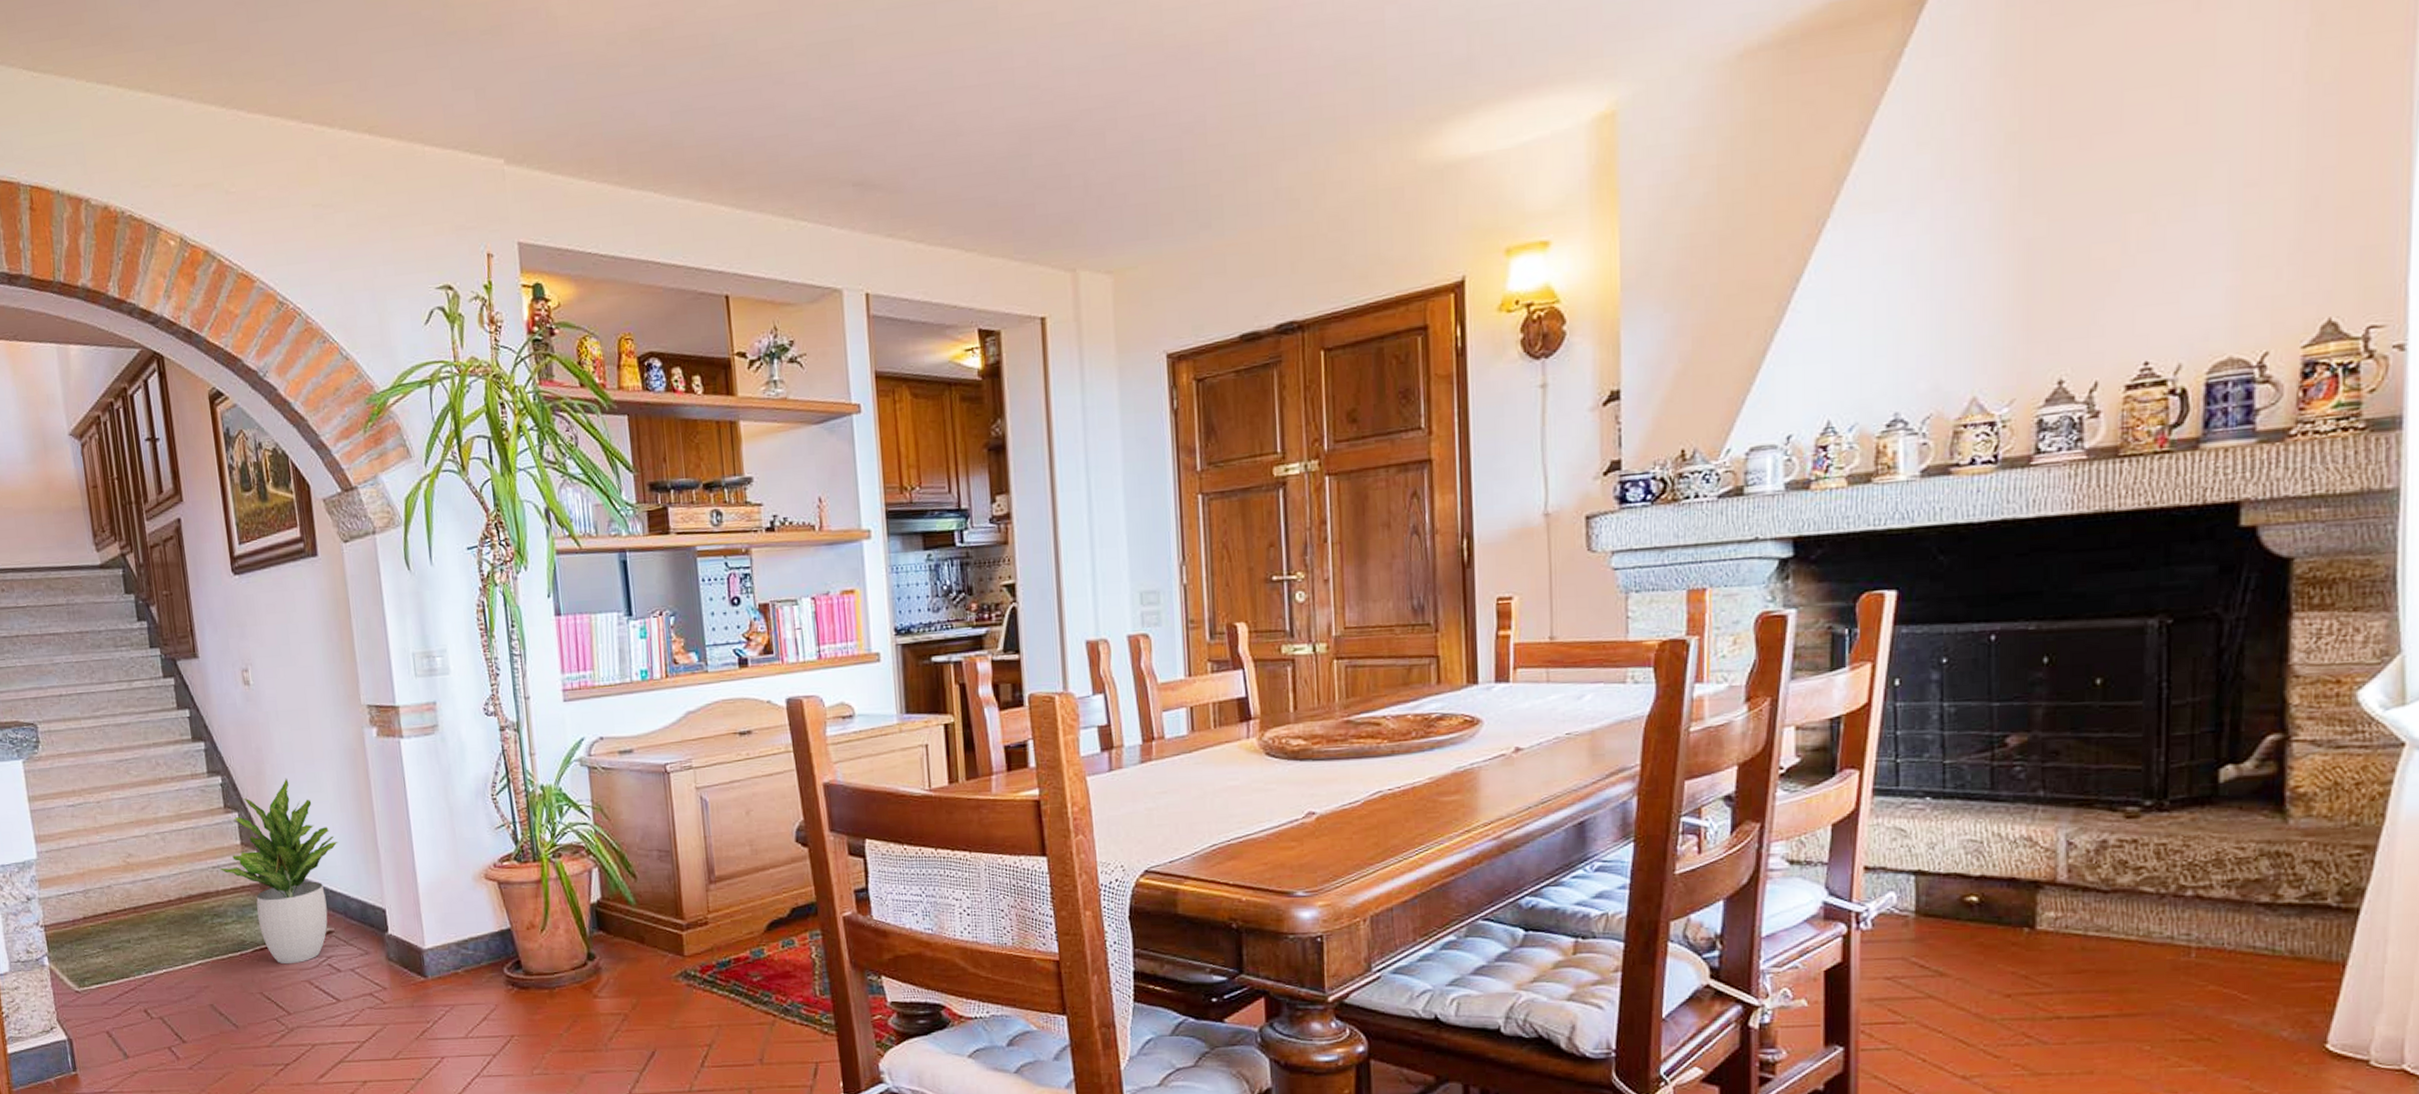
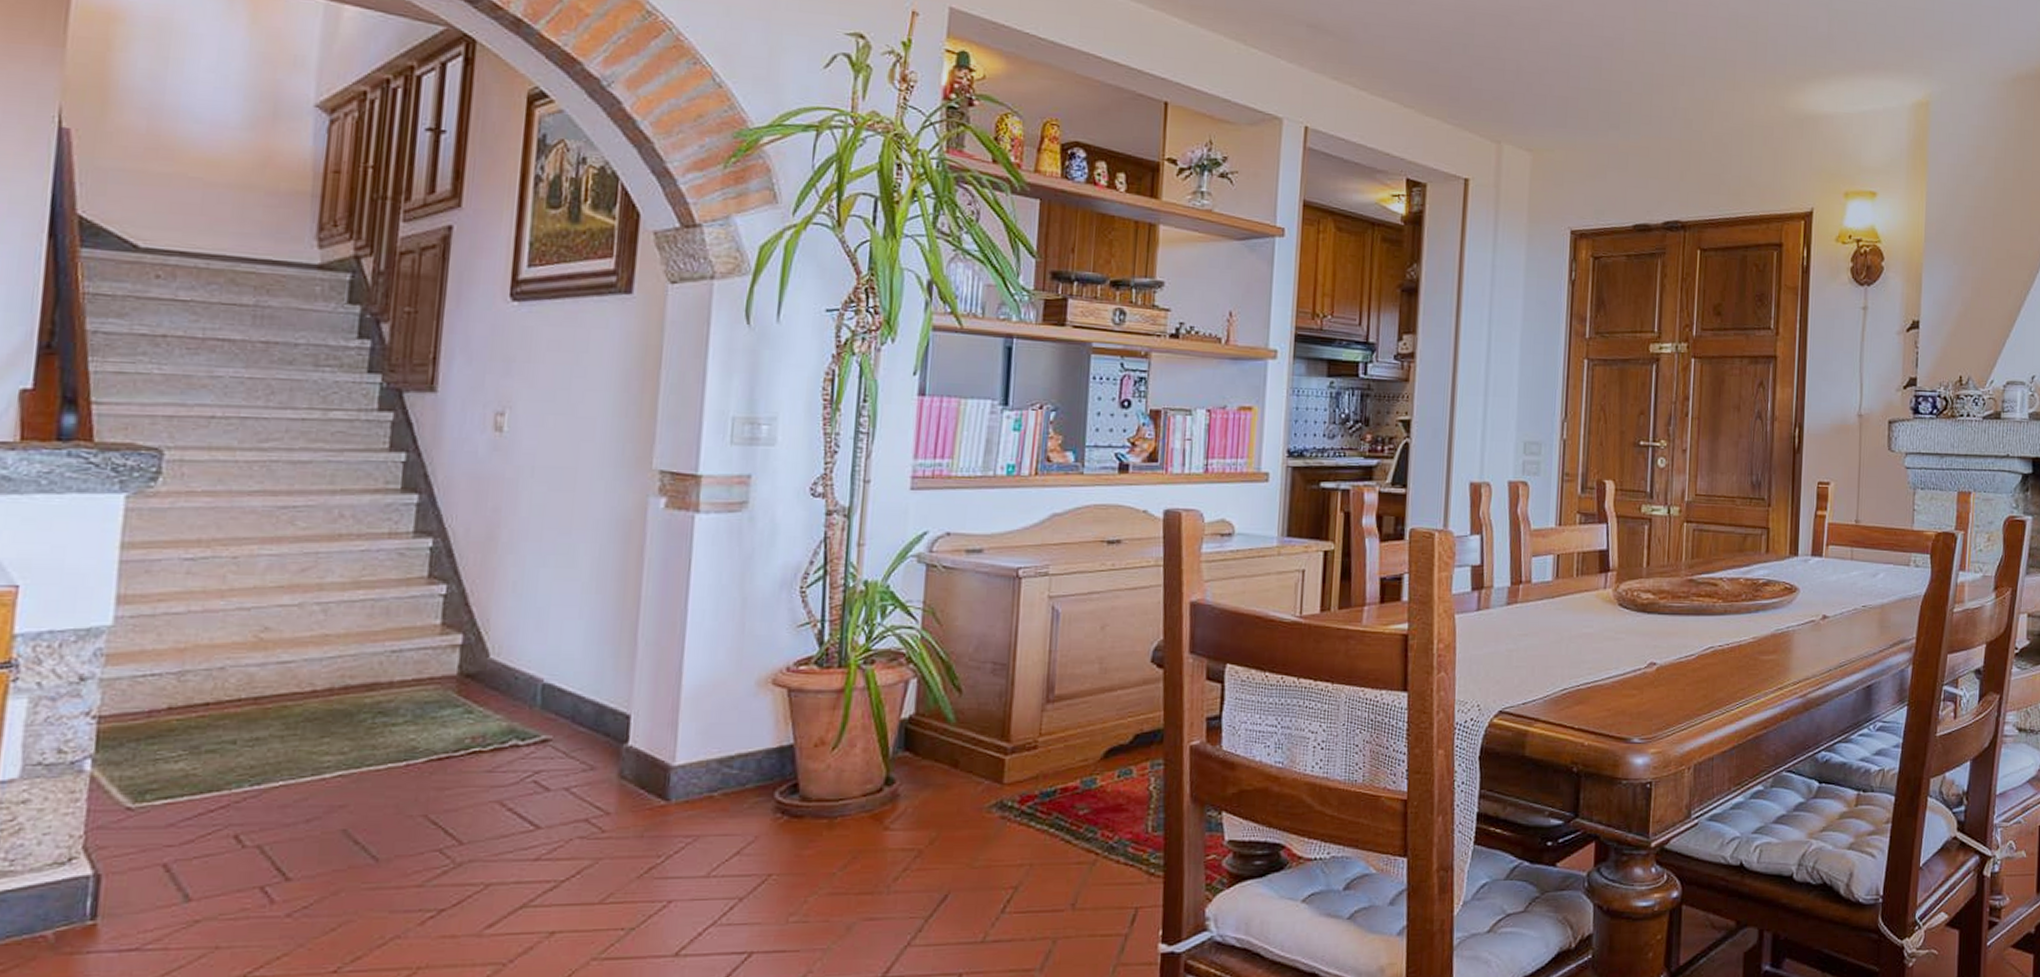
potted plant: present [219,778,338,965] -> none [401,547,583,780]

